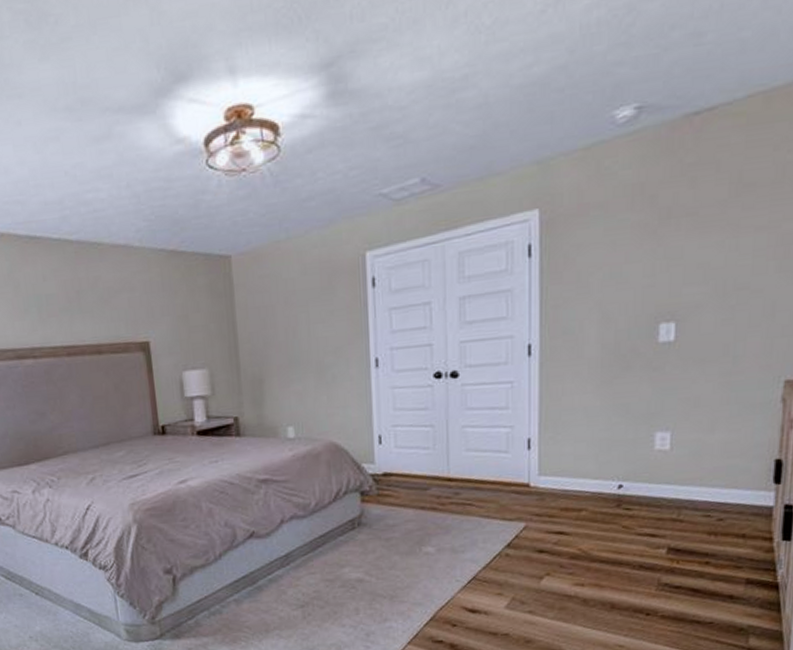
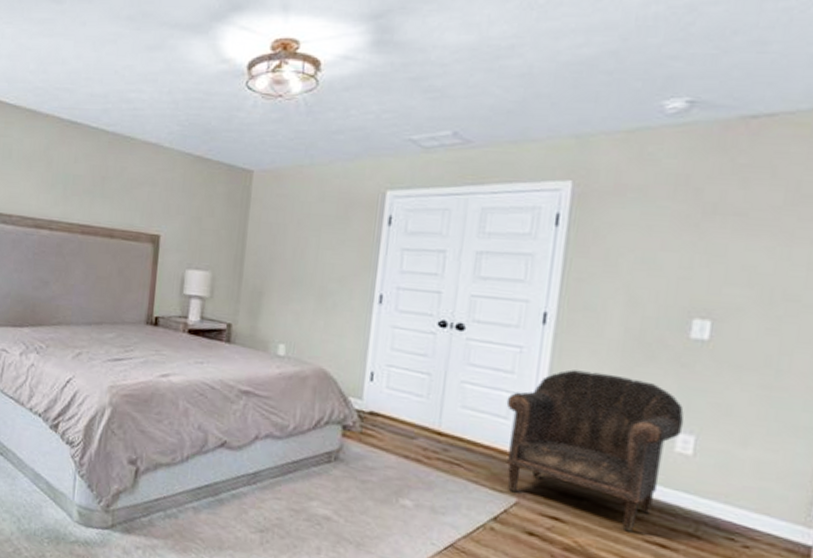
armchair: none [505,391,660,530] -> present [506,370,684,532]

